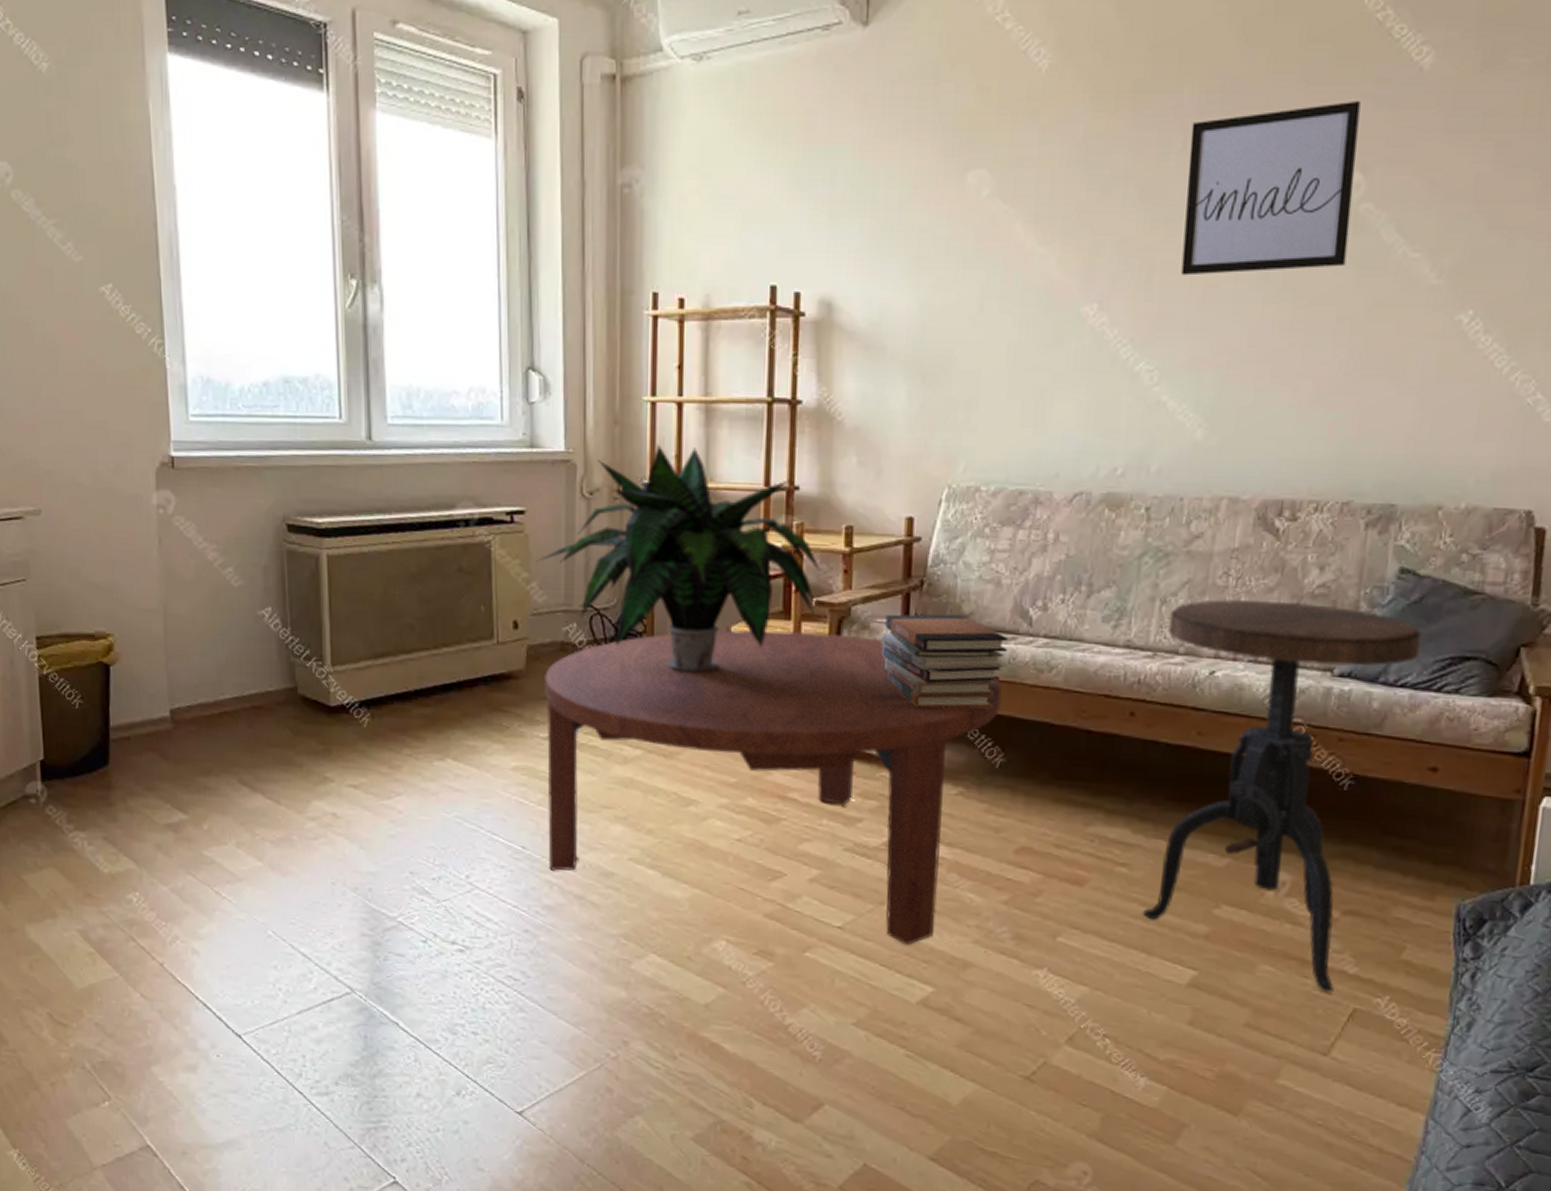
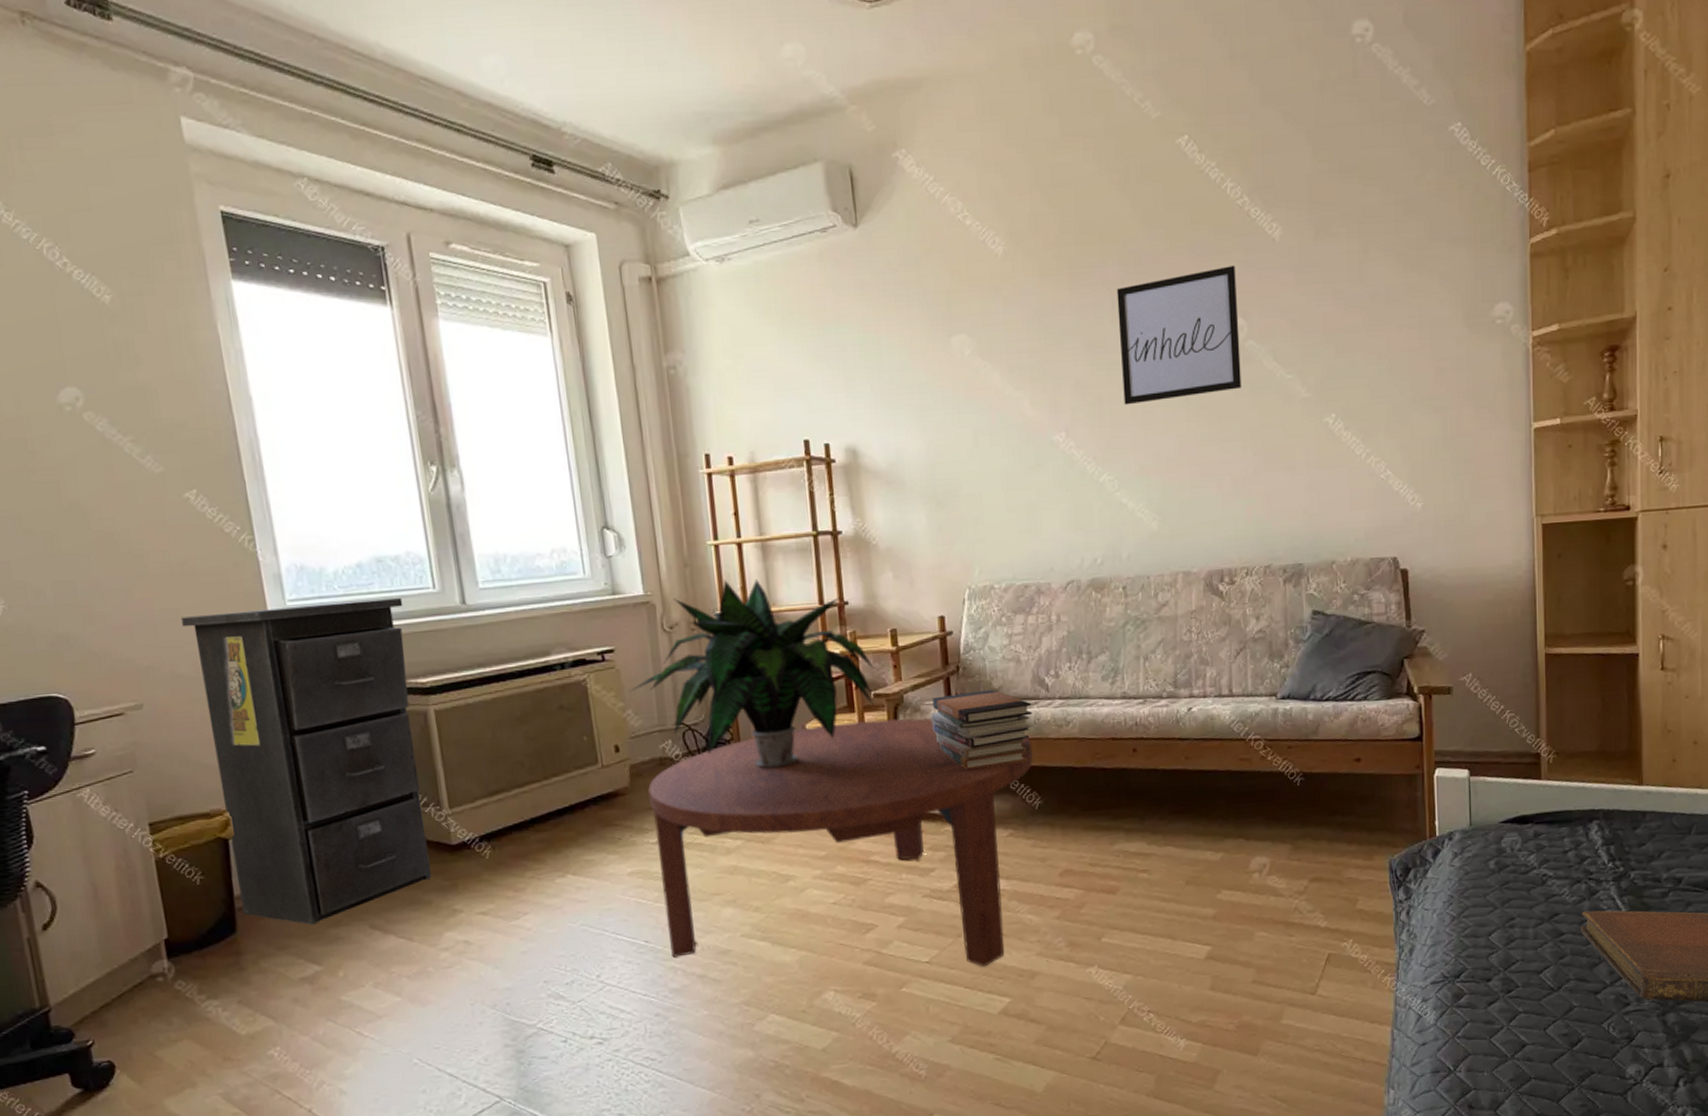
filing cabinet: none [84,421,307,770] -> present [180,598,431,925]
side table: present [1143,599,1421,993] -> none [1152,646,1335,945]

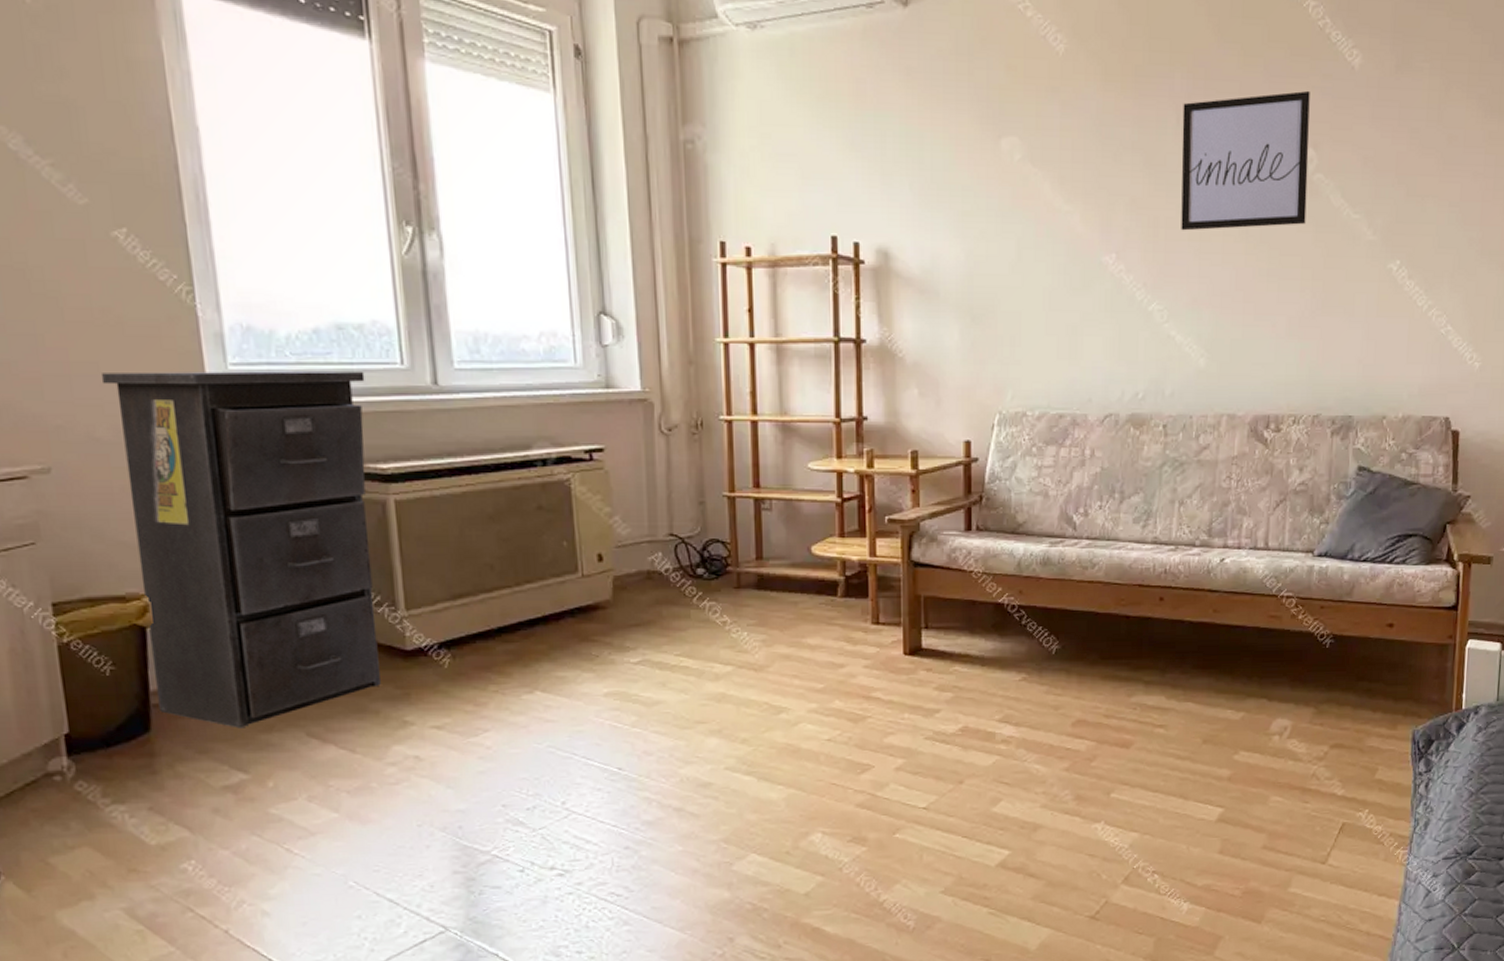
potted plant: present [629,579,875,769] -> none [618,382,891,591]
coffee table: present [648,718,1034,967] -> none [632,546,1055,817]
book stack: present [931,689,1033,770] -> none [948,523,1057,608]

